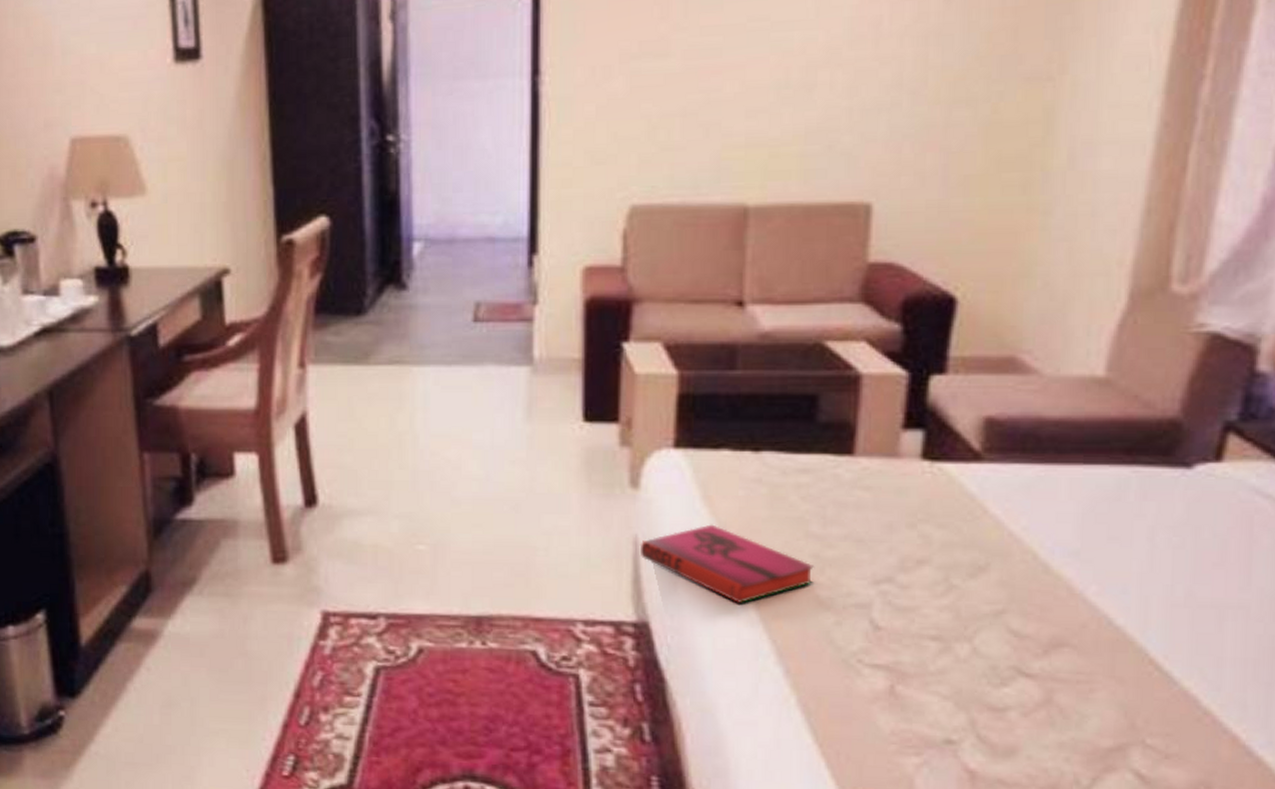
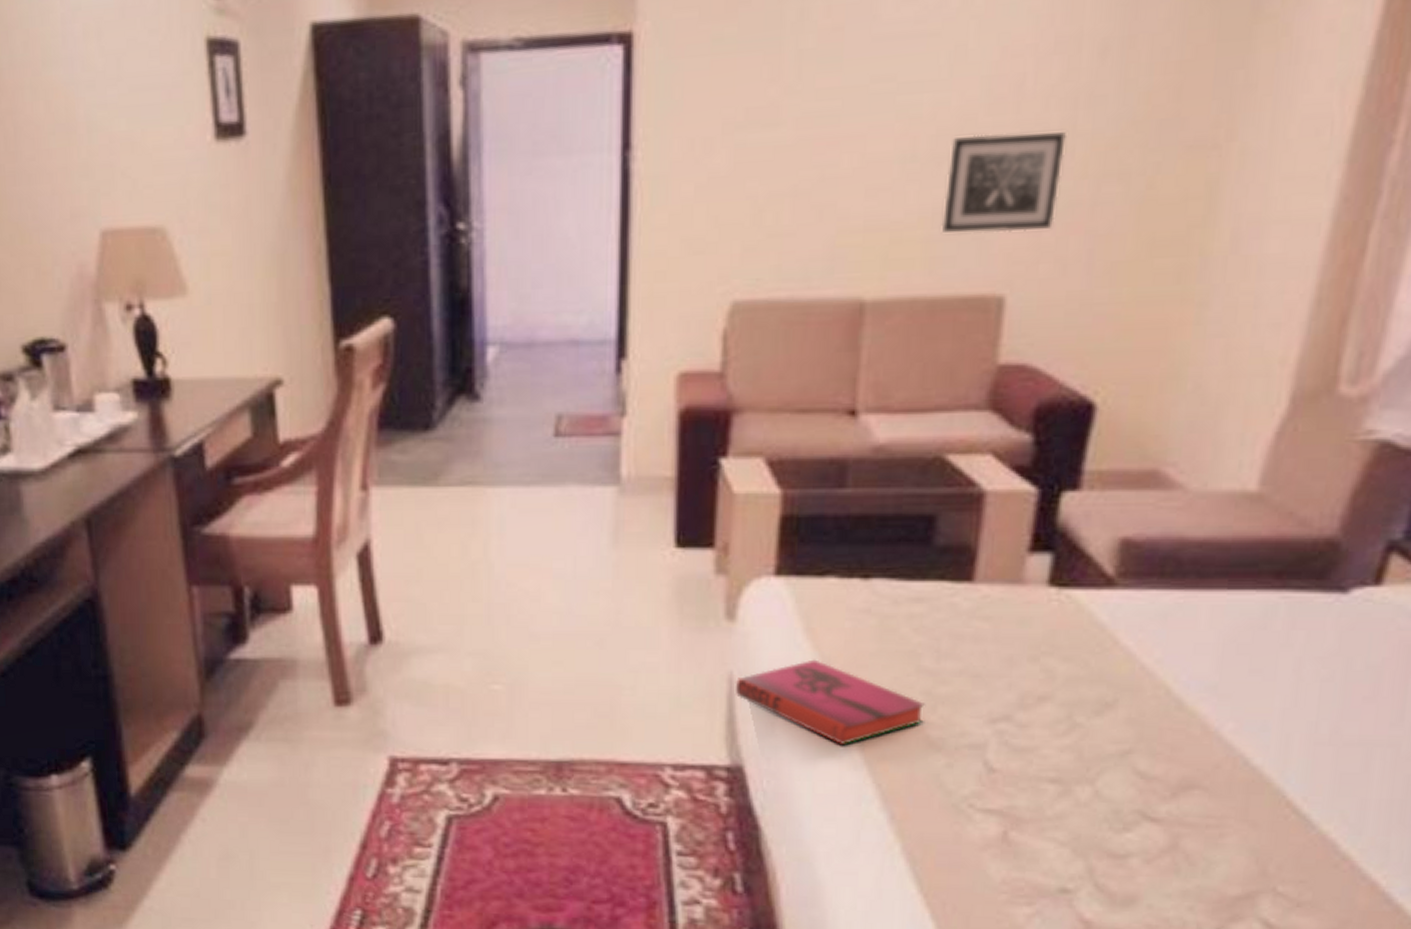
wall art: none [813,65,921,149] -> present [941,132,1068,233]

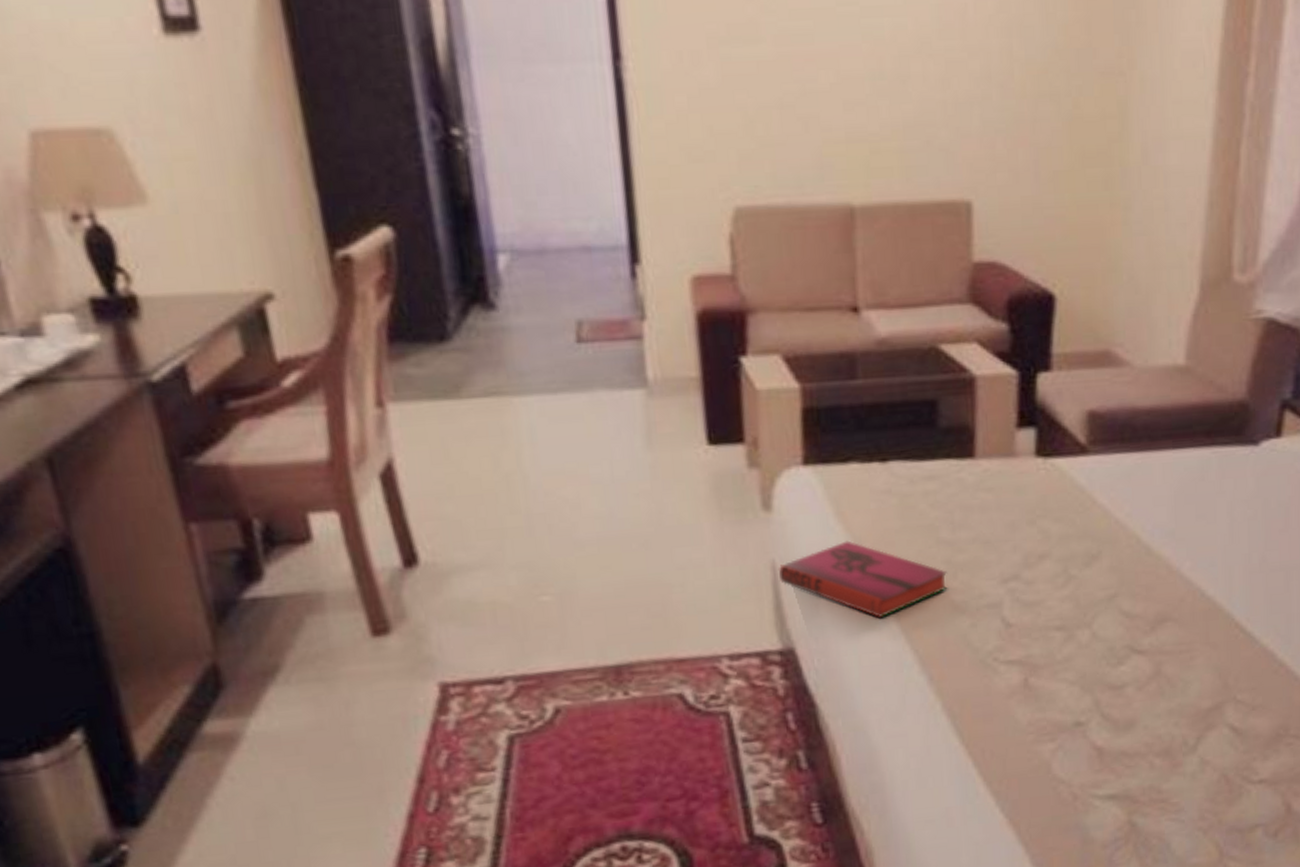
wall art: present [941,132,1068,233] -> none [912,56,1006,145]

